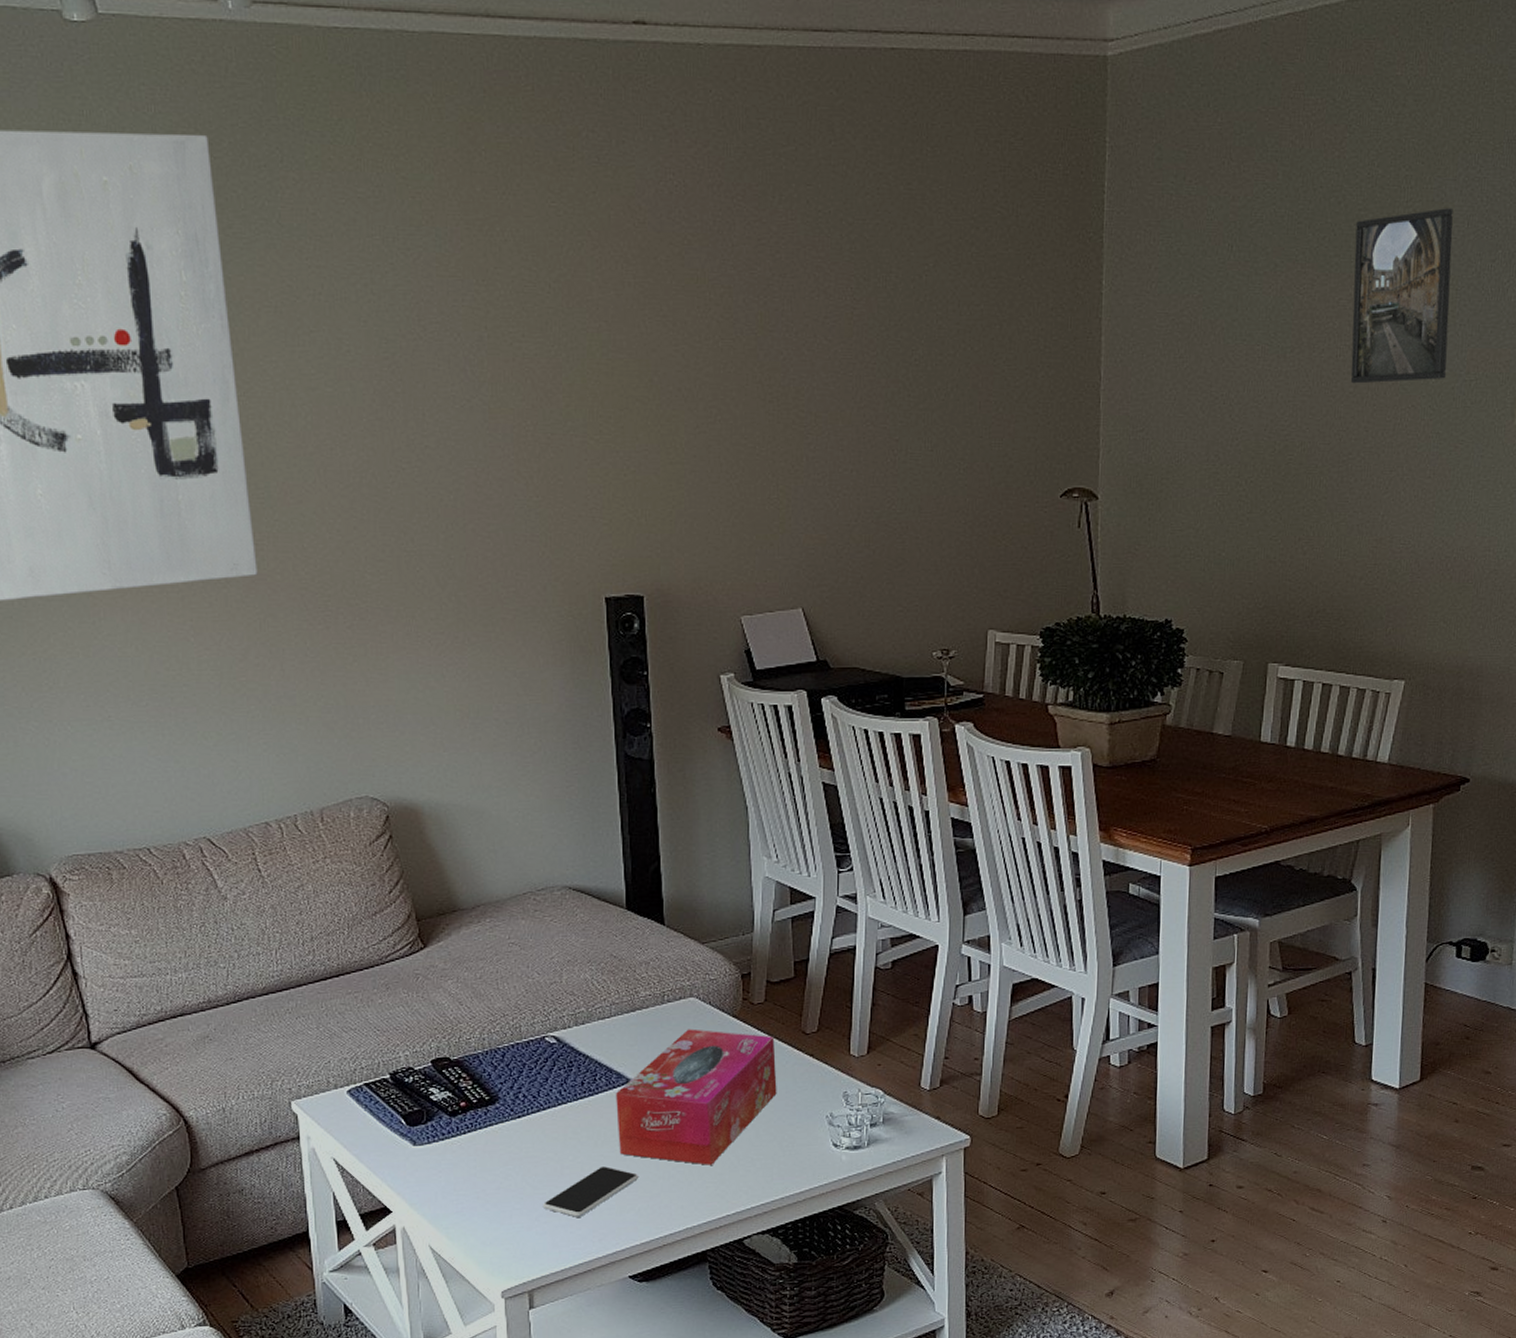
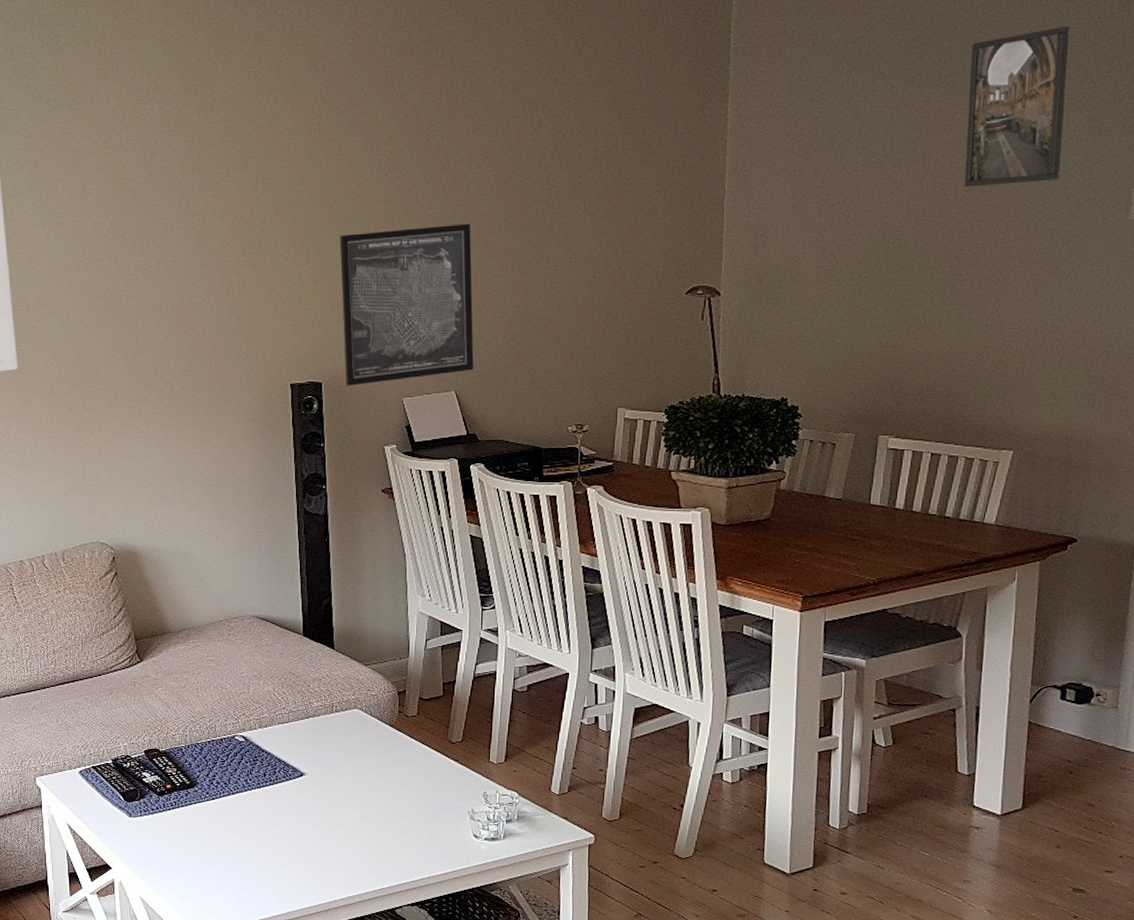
smartphone: present [542,1166,638,1217] -> none [230,842,309,882]
tissue box: present [616,1029,777,1165] -> none [292,734,426,846]
wall art: none [662,405,823,601] -> present [339,223,474,386]

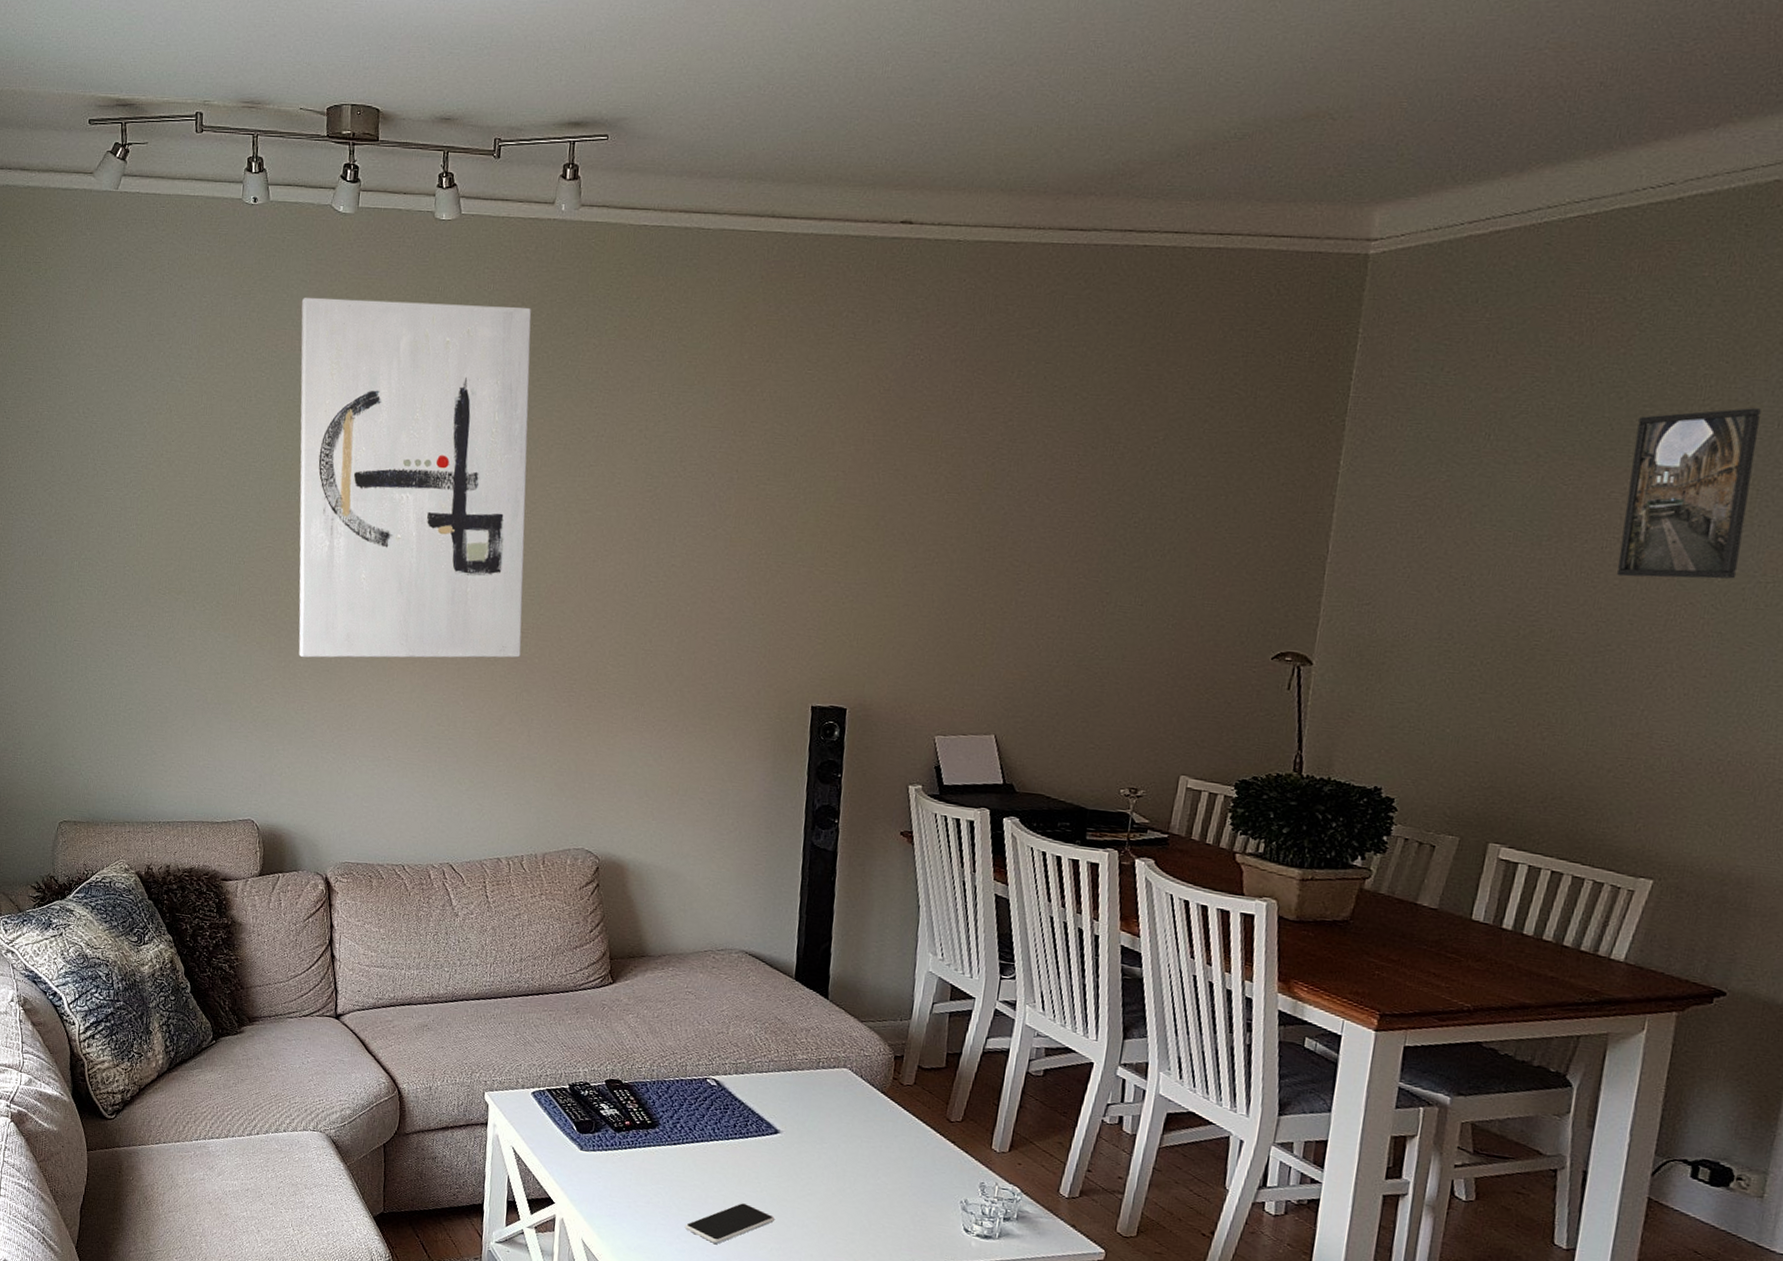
smartphone: none [230,842,309,882] -> present [684,1203,774,1244]
wall art: present [339,223,474,386] -> none [872,554,1032,717]

